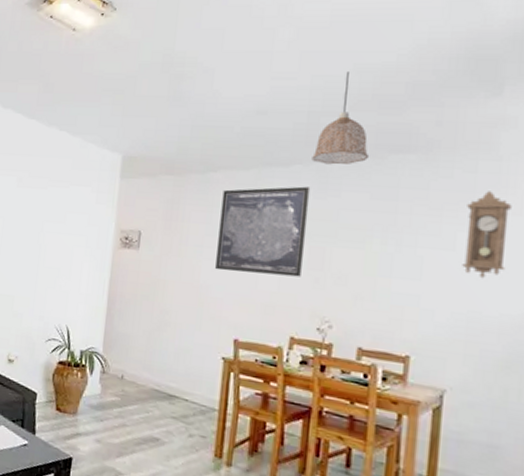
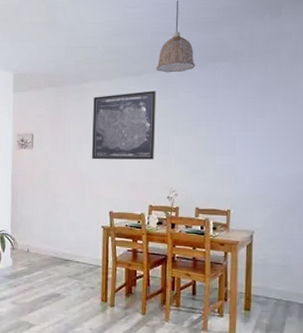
pendulum clock: present [462,191,512,279] -> none [261,87,290,150]

